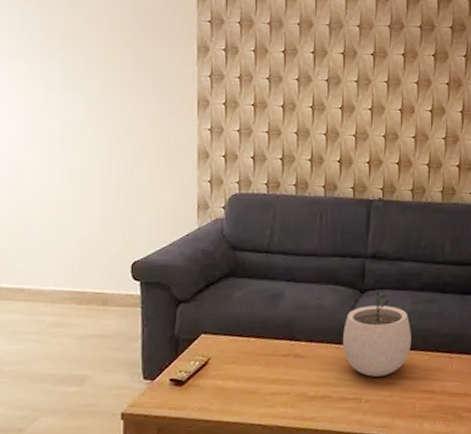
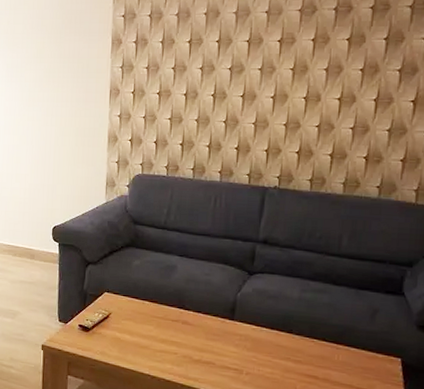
plant pot: present [342,291,411,377] -> none [227,275,298,354]

